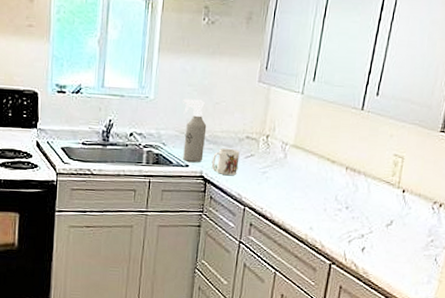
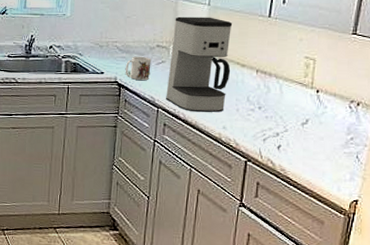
spray bottle: present [183,99,207,162] -> none [97,14,119,69]
coffee maker: none [253,105,325,212] -> present [166,16,233,112]

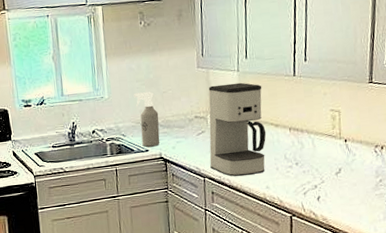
spray bottle: none [97,14,119,69] -> present [134,91,160,147]
mug: present [125,56,151,81] -> none [168,129,193,153]

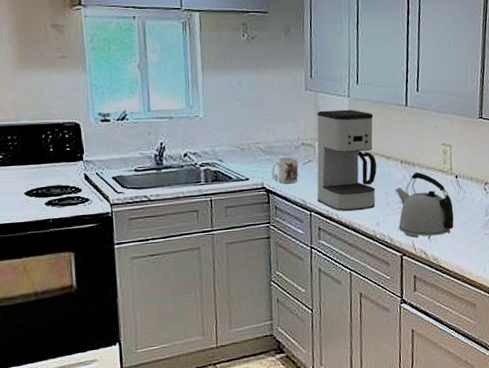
spray bottle: present [134,91,160,147] -> none [234,113,262,175]
mug: none [168,129,193,153] -> present [271,157,299,184]
kettle: none [284,137,343,199] -> present [395,171,454,238]

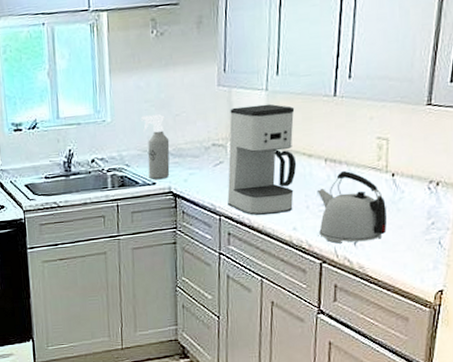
spray bottle: none [234,113,262,175] -> present [141,114,170,179]
mug: present [271,157,299,184] -> none [179,159,208,188]

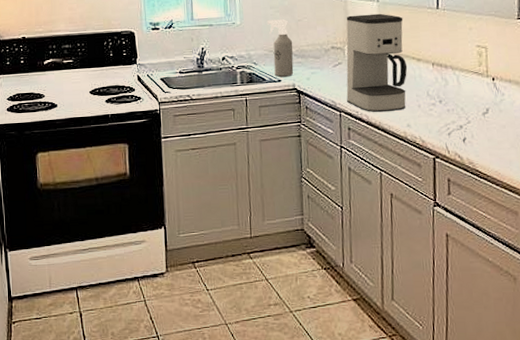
kettle: present [316,170,387,244] -> none [426,74,491,140]

